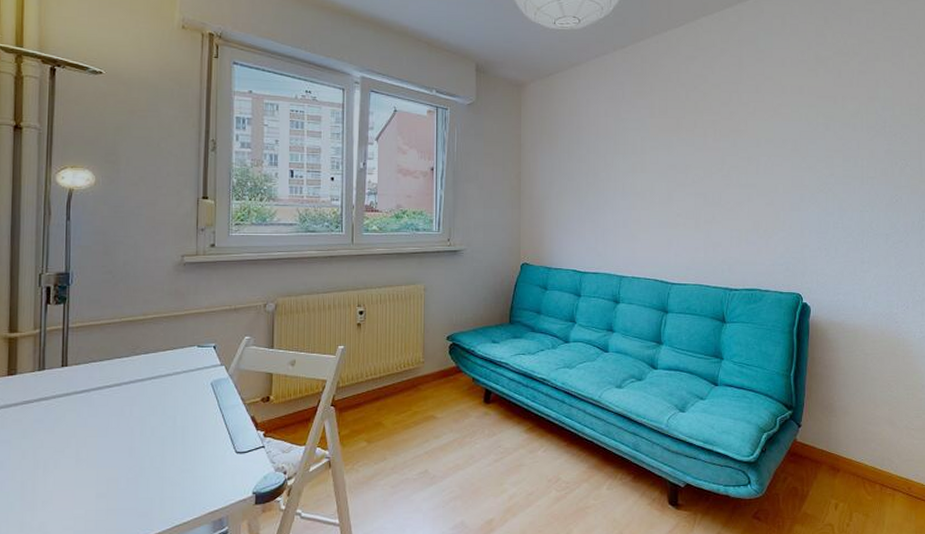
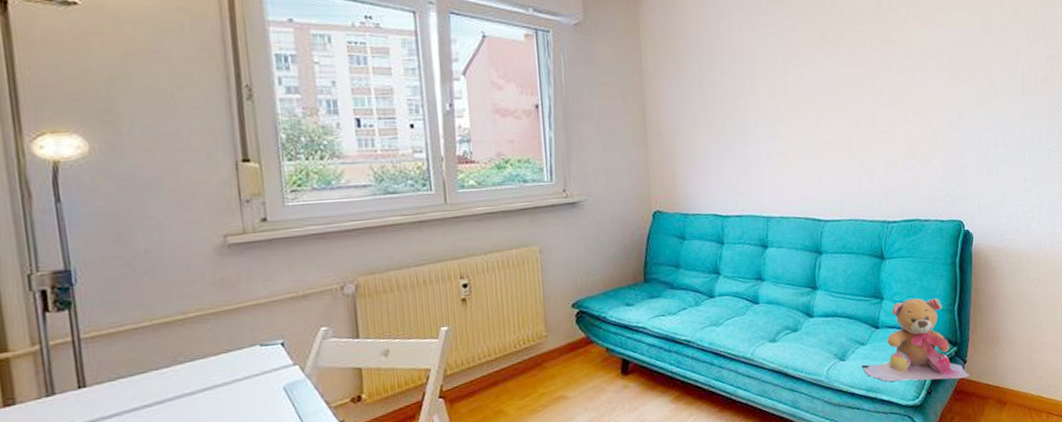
teddy bear: none [700,361,804,442] -> present [862,298,970,383]

